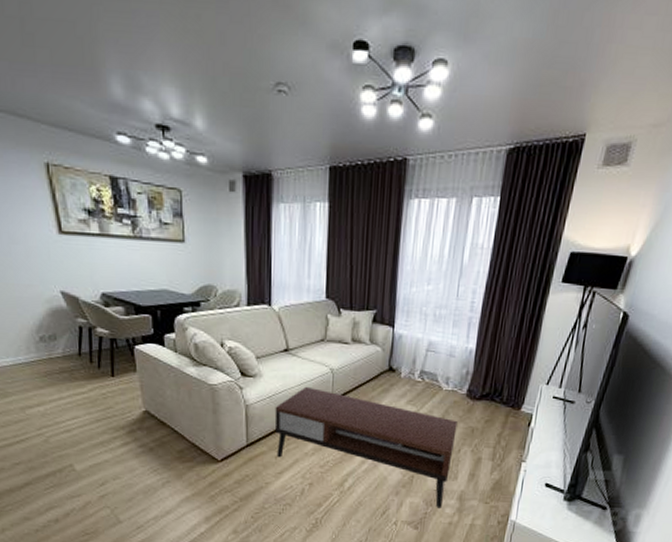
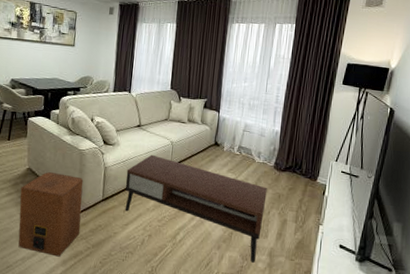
speaker: none [139,415,223,513] -> present [18,172,84,257]

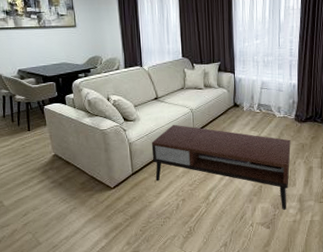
speaker: present [18,172,84,257] -> none [51,155,116,231]

